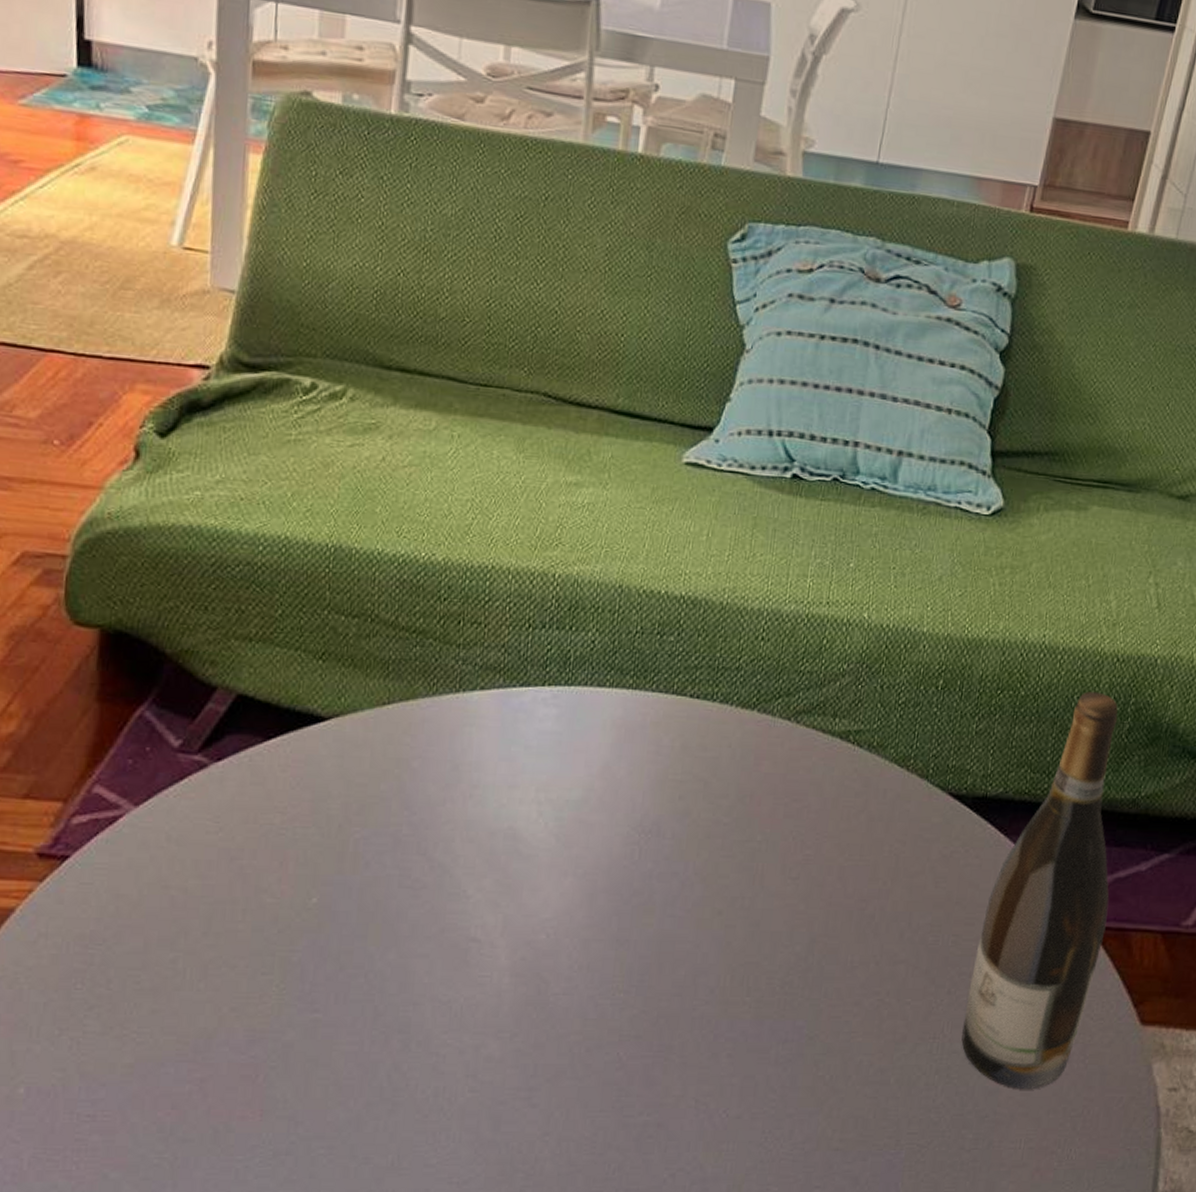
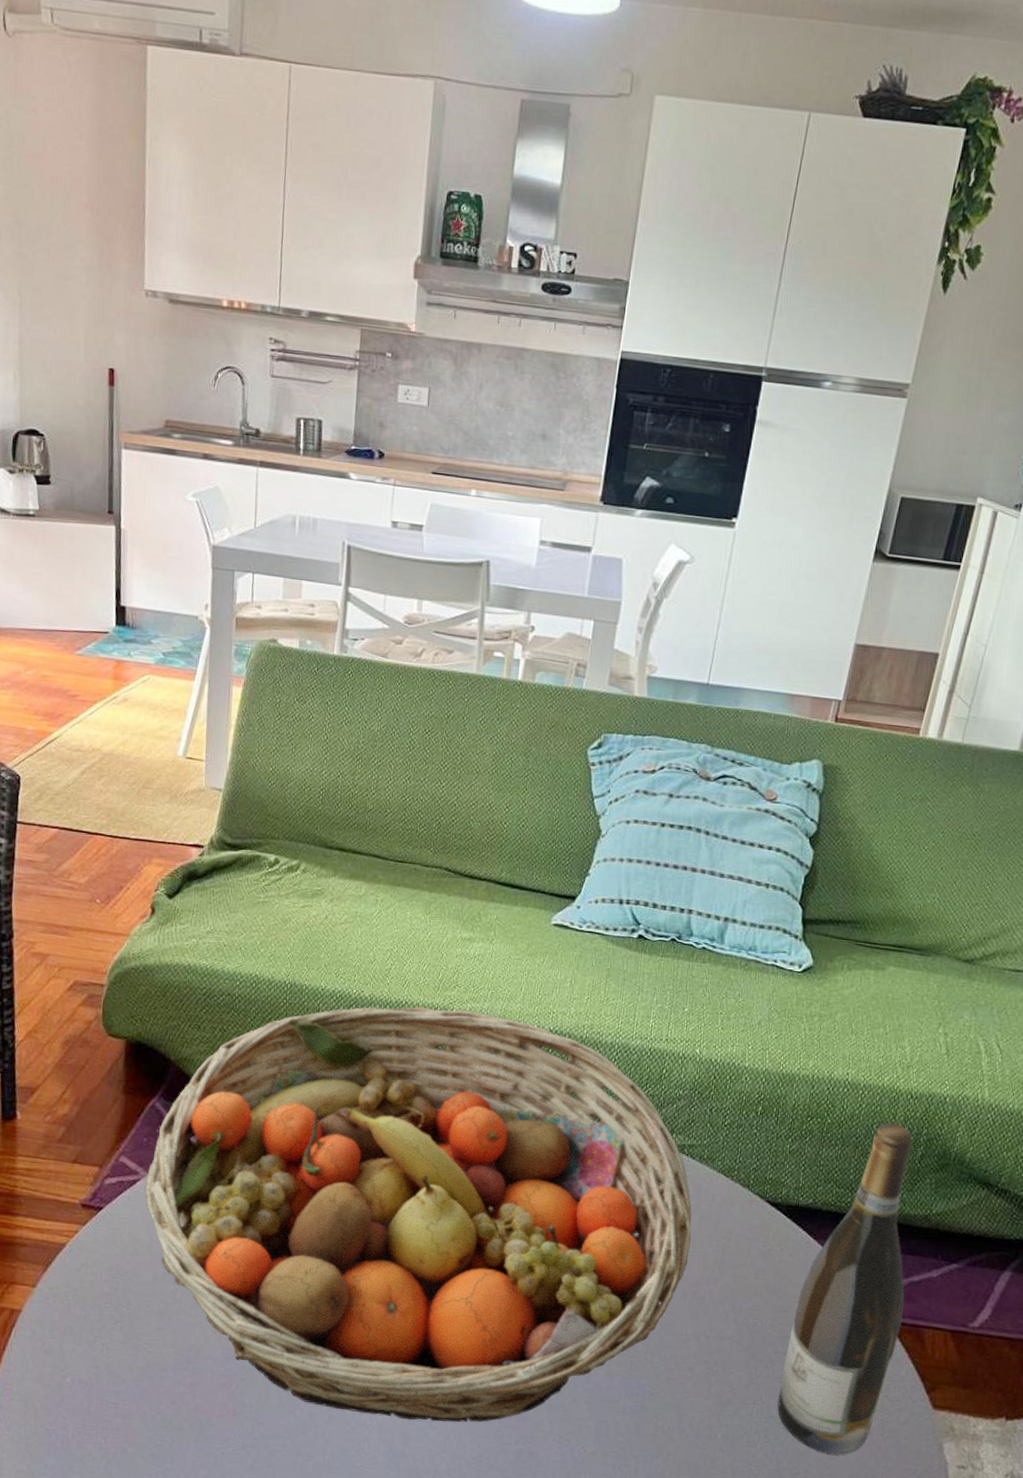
fruit basket: none [131,571,859,1099] -> present [145,1006,692,1423]

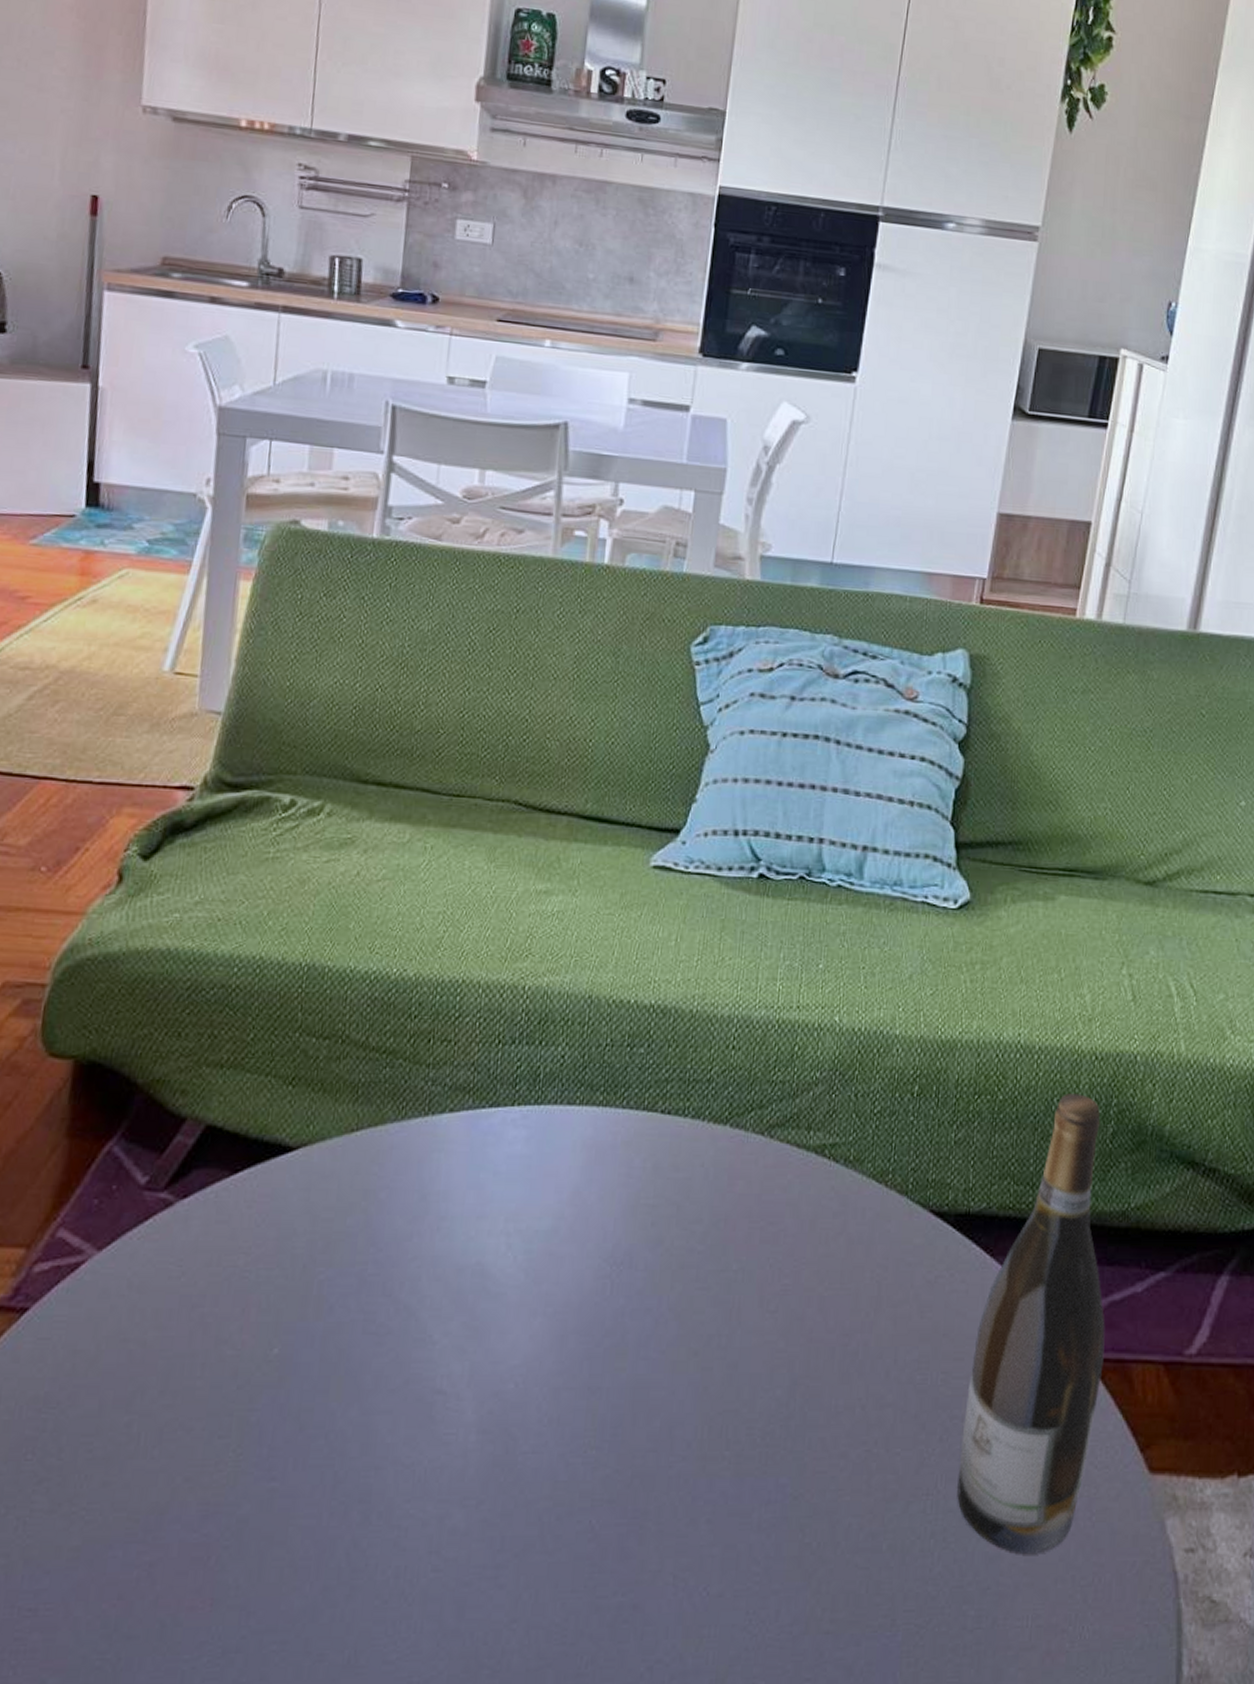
fruit basket: present [145,1006,692,1423] -> none [92,985,838,1579]

